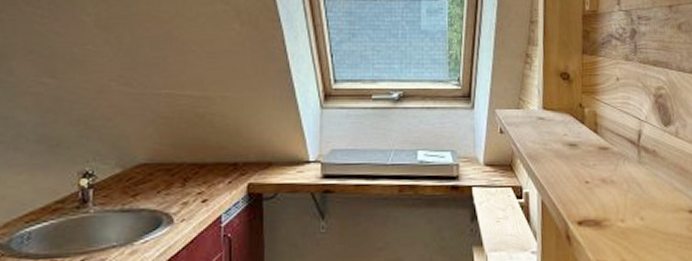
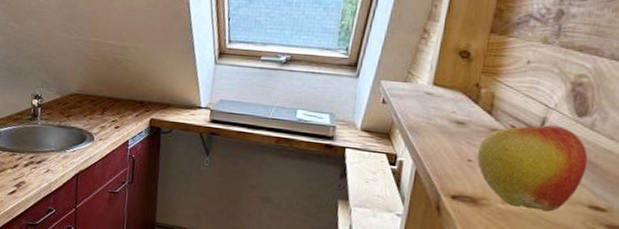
apple: none [592,135,680,223] -> present [477,117,588,212]

